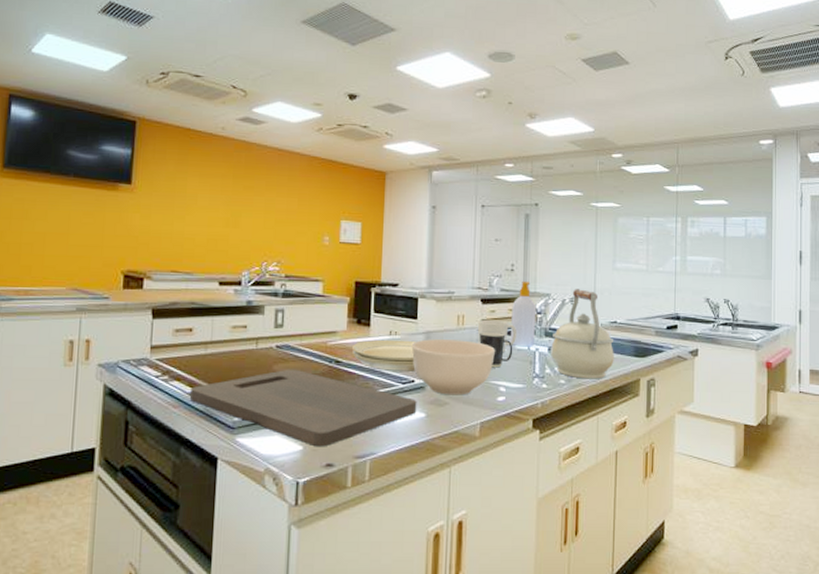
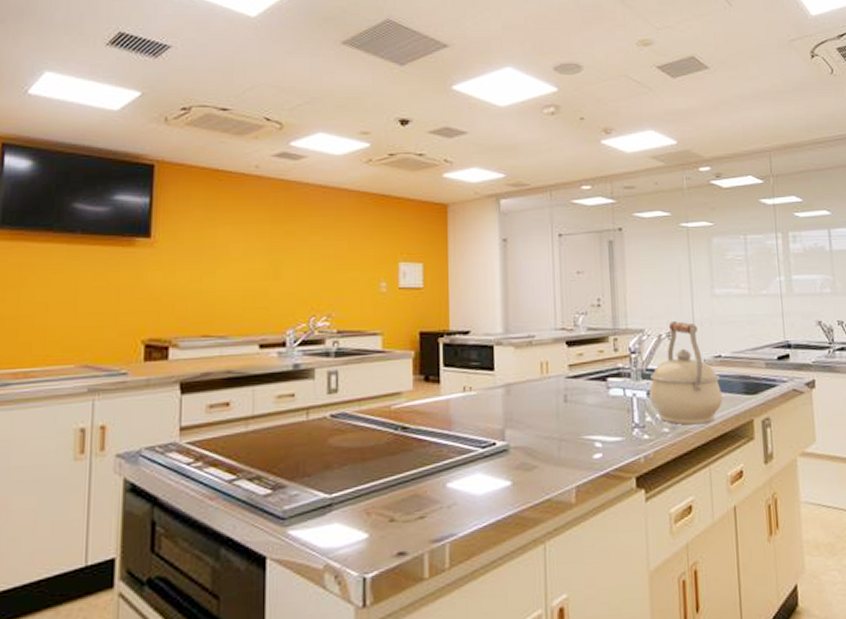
cutting board: present [190,369,417,447] -> none [230,440,501,533]
plate: present [351,339,417,371] -> none [419,396,496,435]
bowl: present [411,339,495,396] -> none [489,390,586,457]
mug: present [478,319,518,353] -> none [565,363,611,402]
mug: present [479,331,513,368] -> none [567,378,607,420]
soap bottle: present [510,282,537,347] -> none [601,318,631,394]

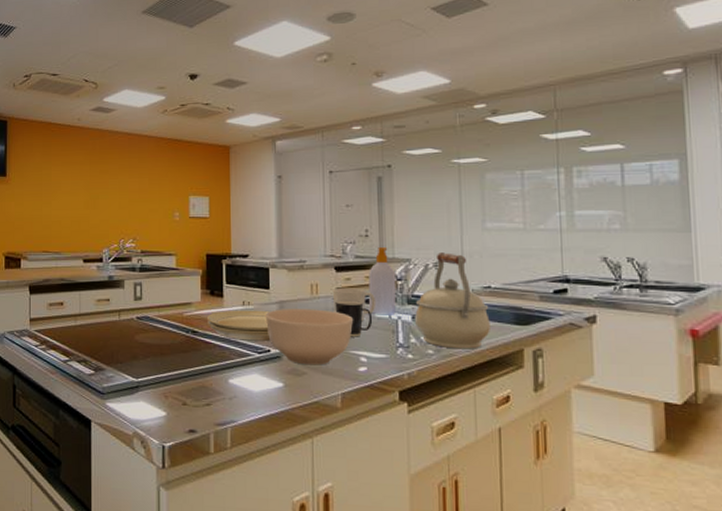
plate: none [419,396,496,435] -> present [206,310,271,341]
bowl: none [489,390,586,457] -> present [265,309,353,366]
mug: none [565,363,611,402] -> present [333,287,377,322]
mug: none [567,378,607,420] -> present [335,300,373,337]
soap bottle: none [601,318,631,394] -> present [368,247,397,316]

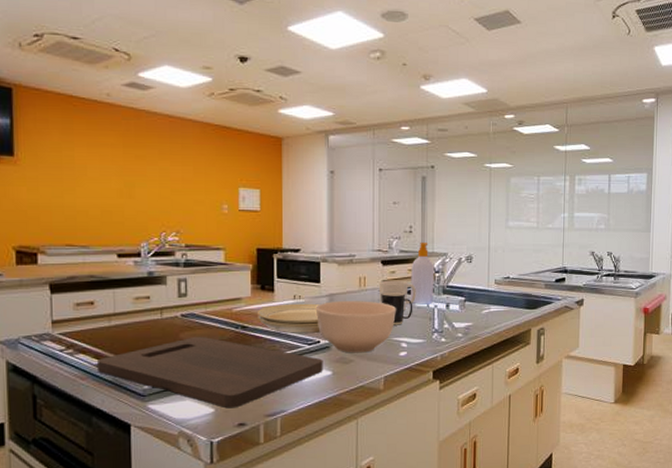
cutting board: none [65,339,274,414] -> present [98,336,323,408]
kettle: present [414,253,490,349] -> none [448,248,507,332]

